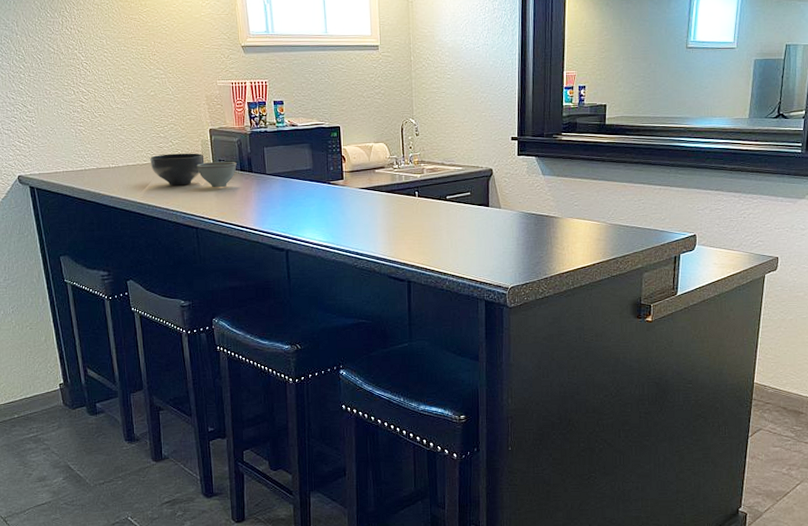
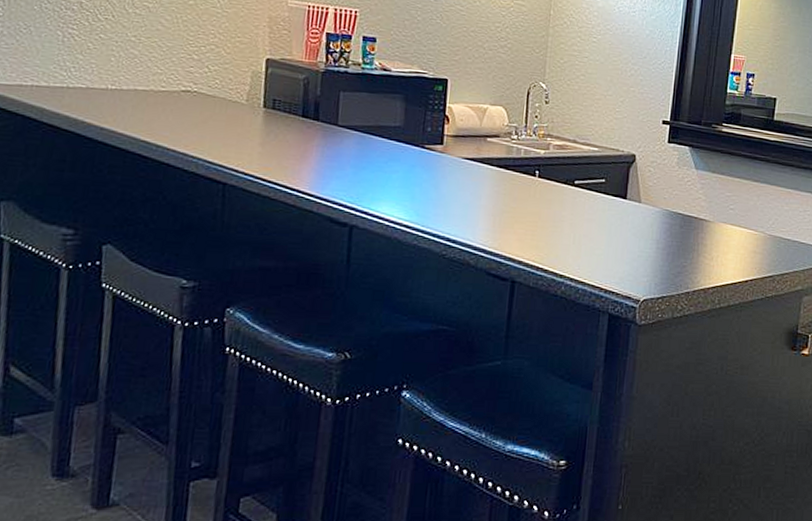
bowl: present [149,153,205,186] -> none [170,81,252,126]
bowl: present [196,161,237,188] -> none [238,99,298,136]

